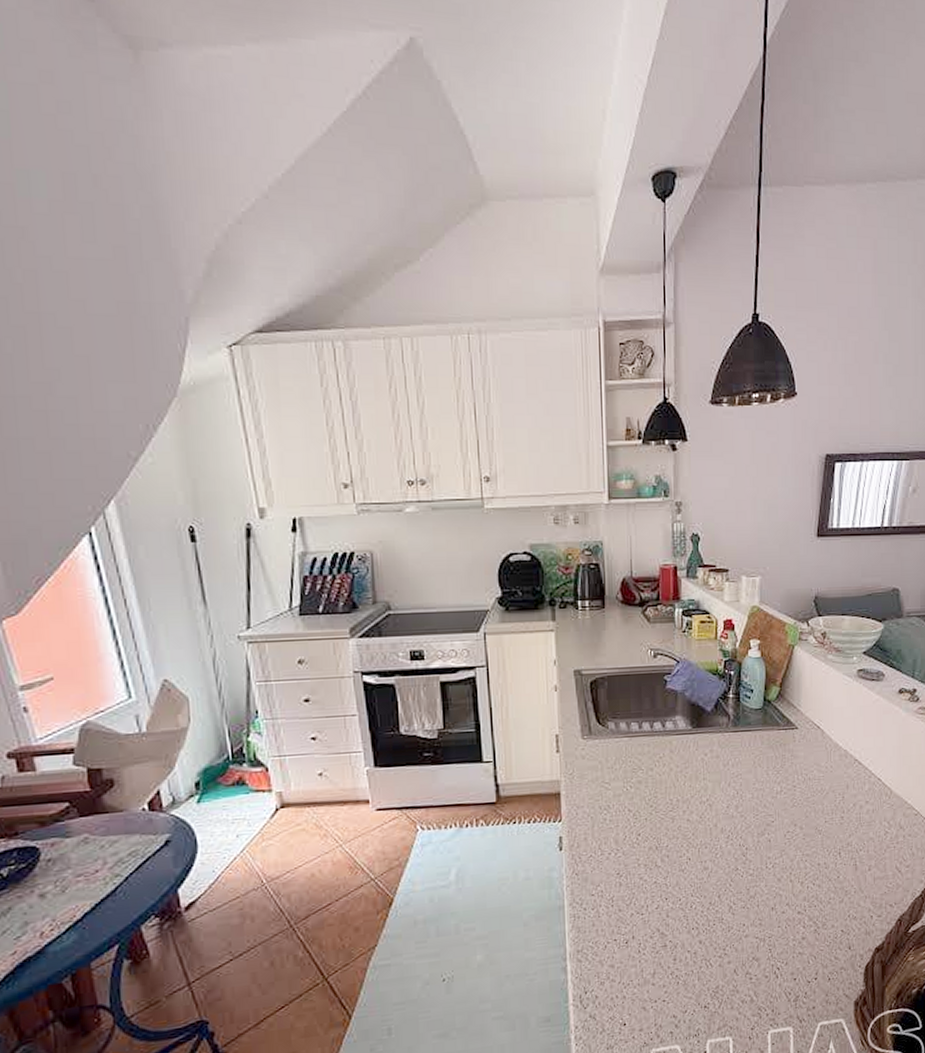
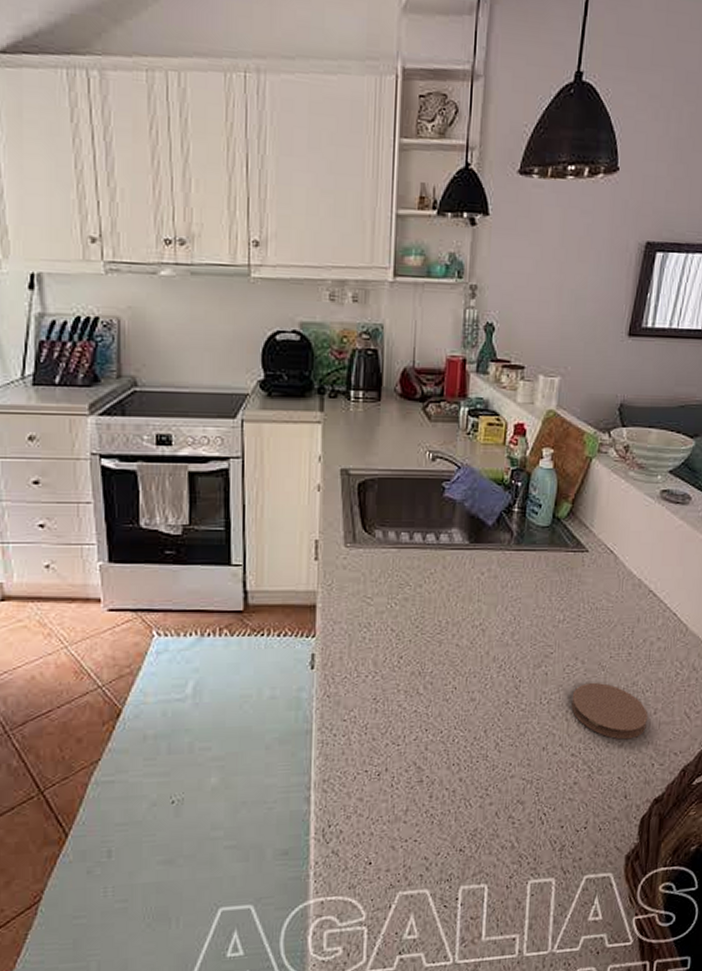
coaster: none [794,845,864,896] -> present [571,683,649,740]

